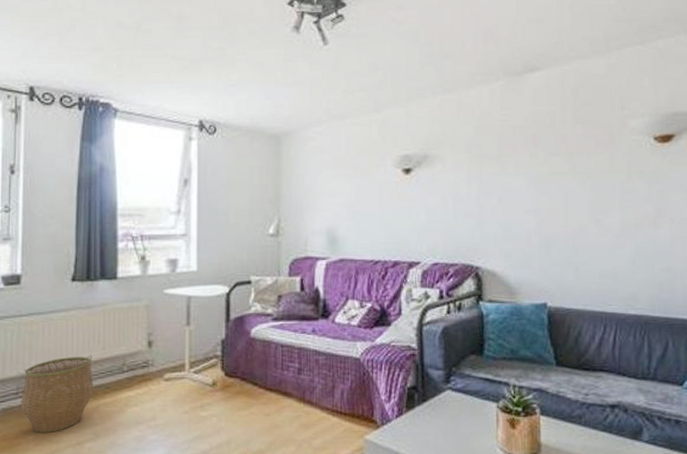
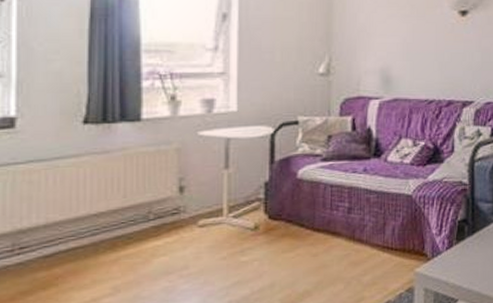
basket: present [20,355,94,433] -> none [16,204,112,293]

